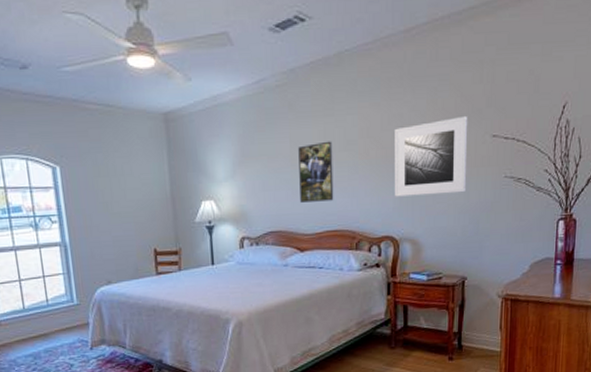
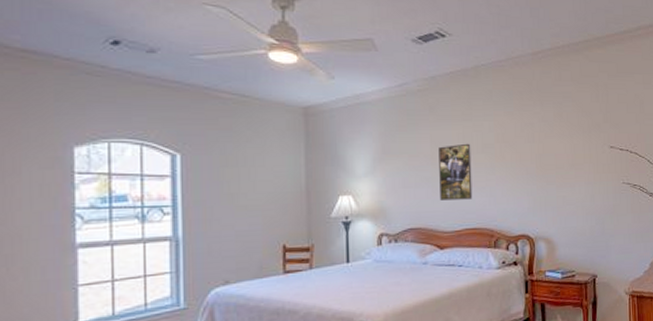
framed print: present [395,115,468,197] -> none [527,128,591,198]

